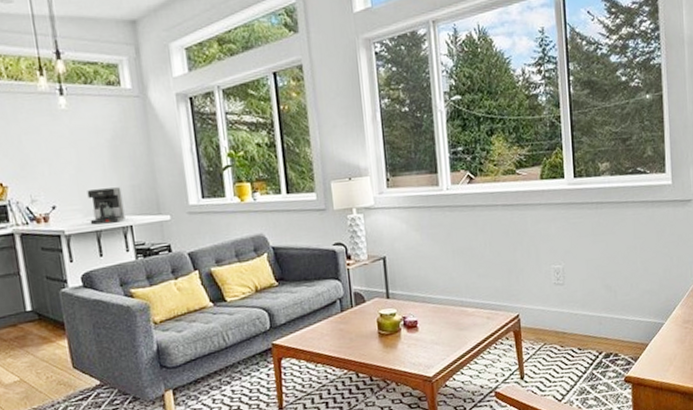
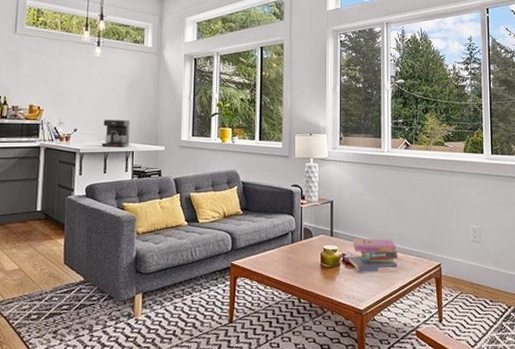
books: none [409,293,469,335] -> present [347,238,398,272]

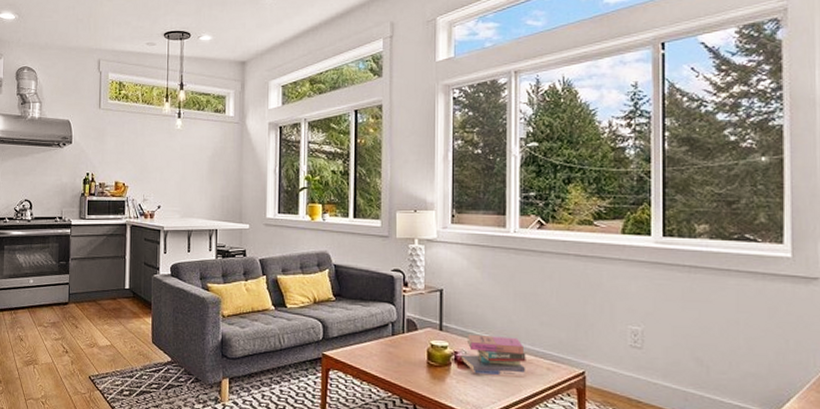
coffee maker: present [101,120,130,148] -> none [184,196,213,225]

